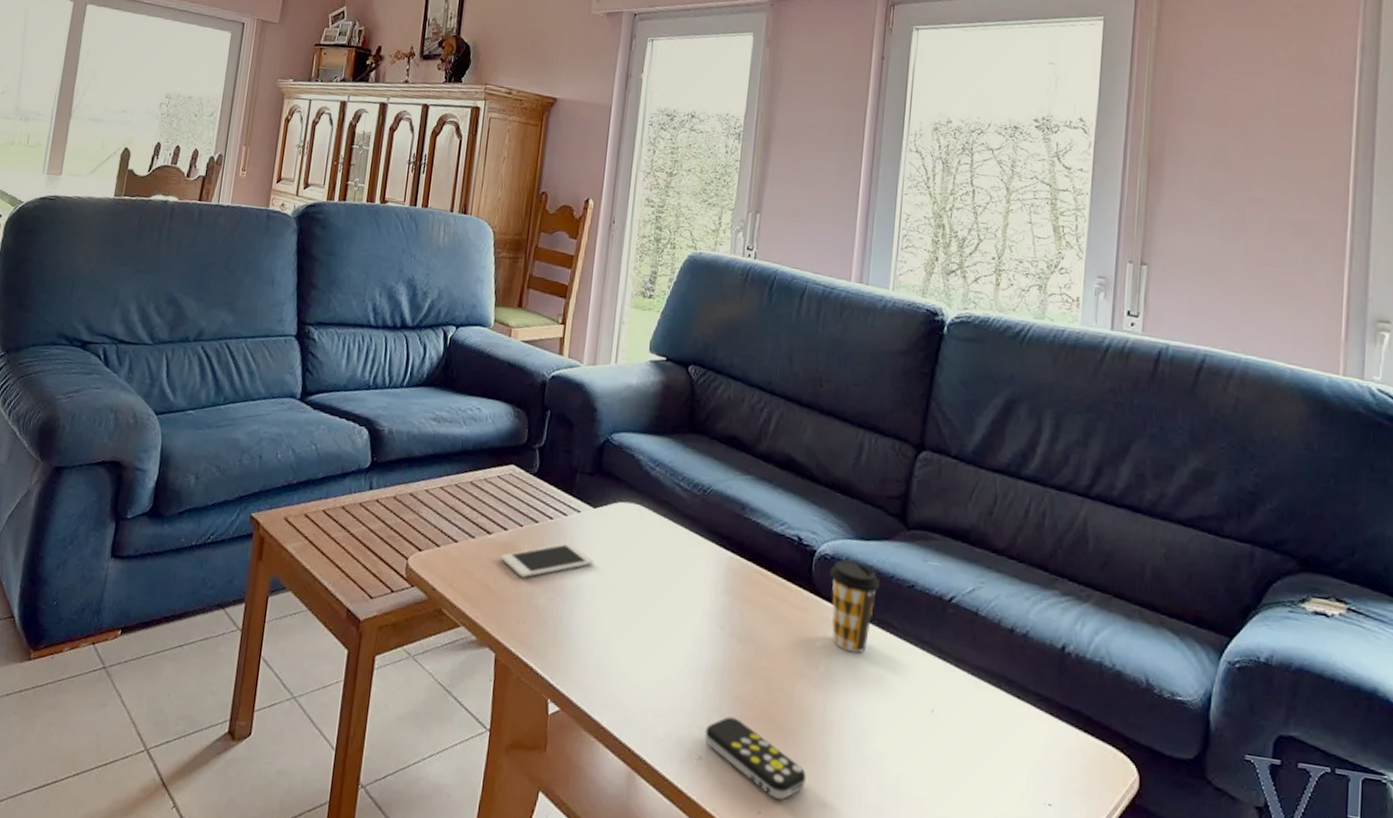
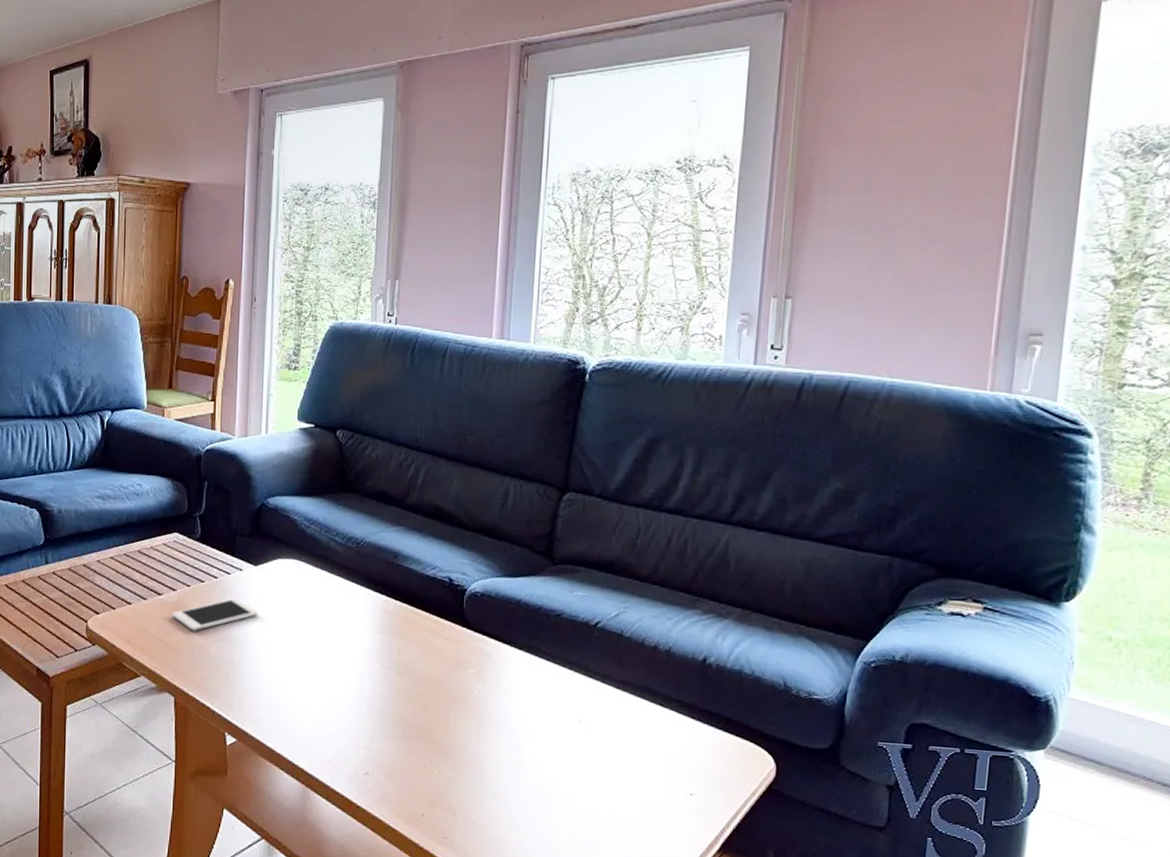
remote control: present [704,716,807,800] -> none [370,737,465,803]
coffee cup: present [829,559,880,653] -> none [480,595,529,676]

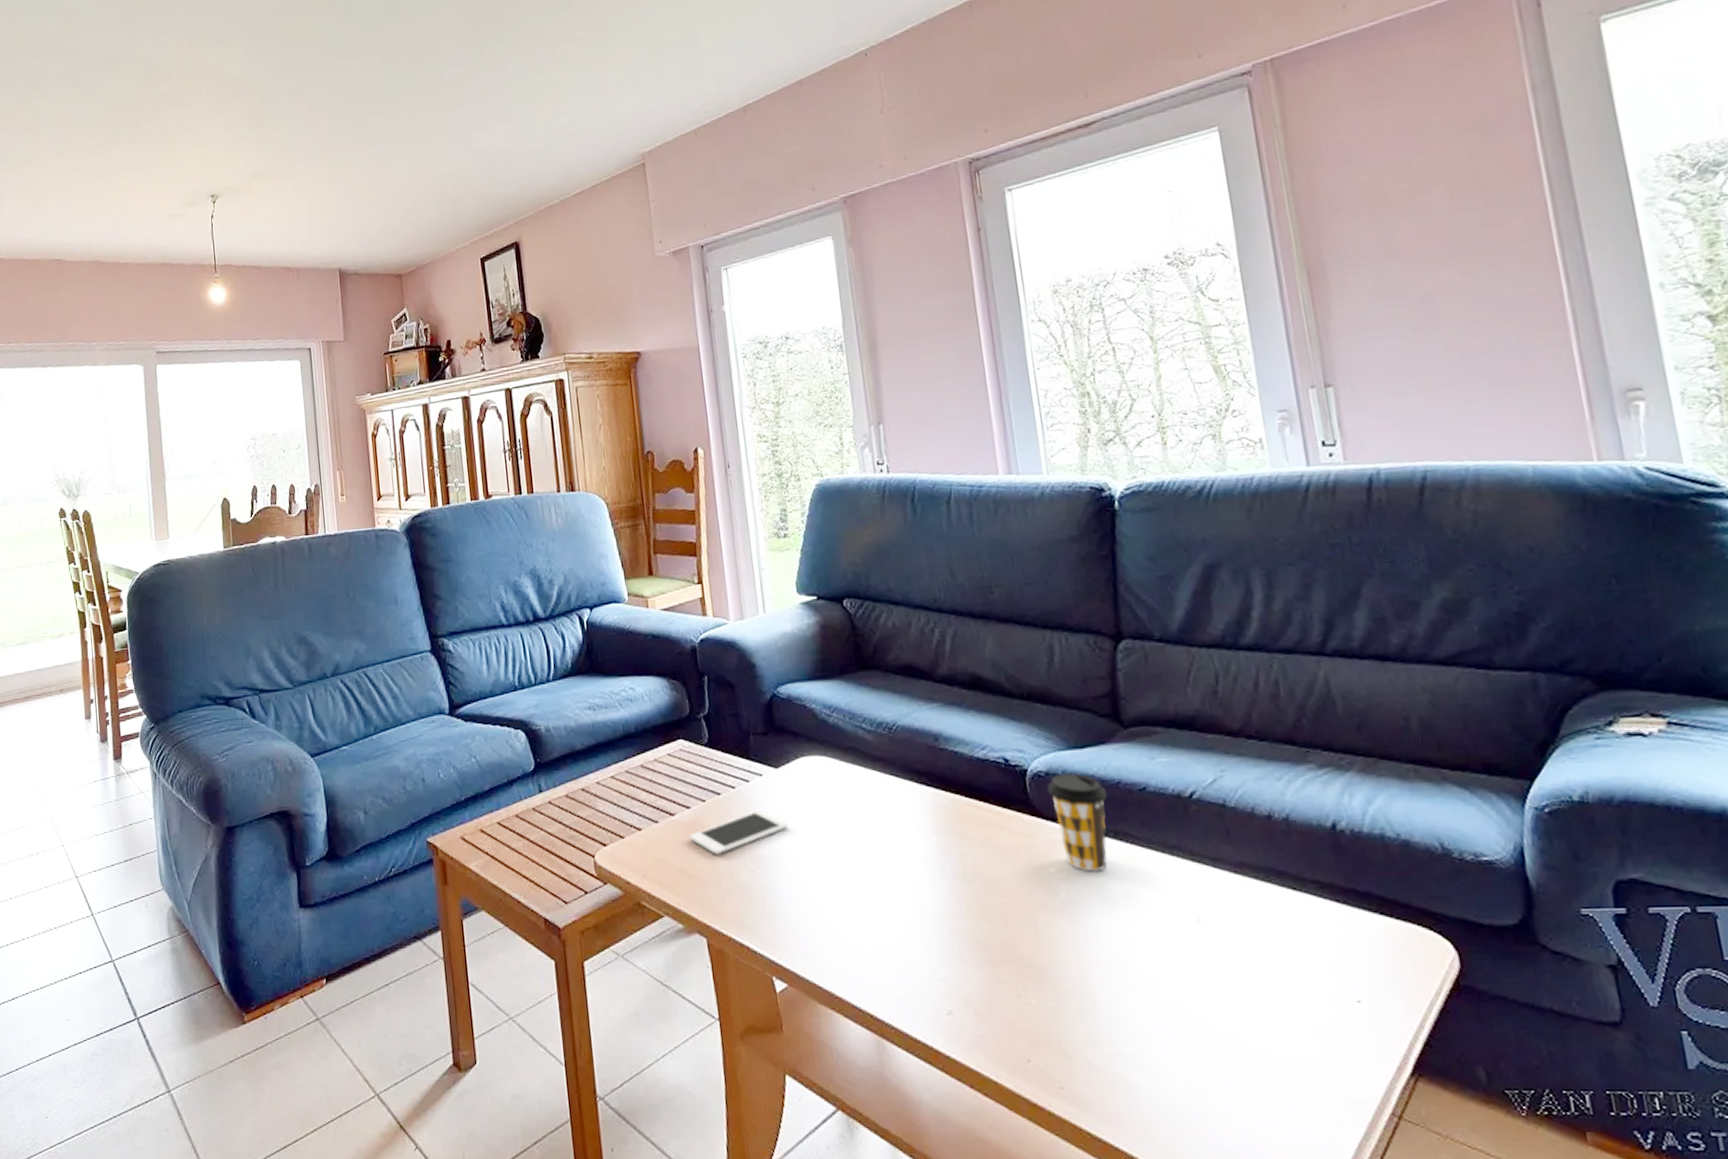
coffee cup: none [480,595,529,676] -> present [1047,773,1108,872]

